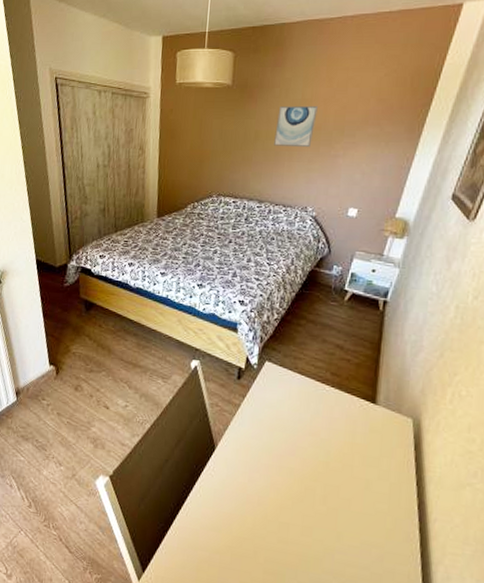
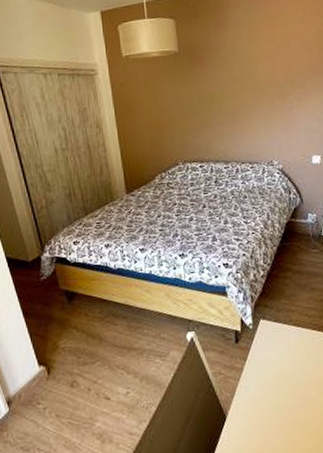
wall art: present [274,105,318,148] -> none [228,61,266,106]

